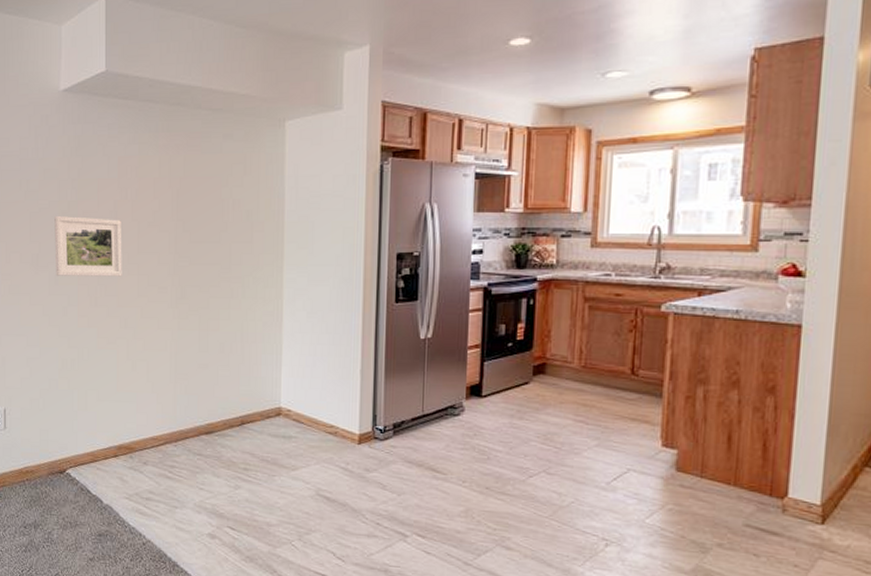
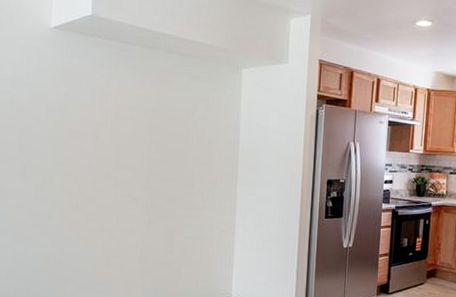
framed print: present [54,215,122,277] -> none [41,132,102,188]

